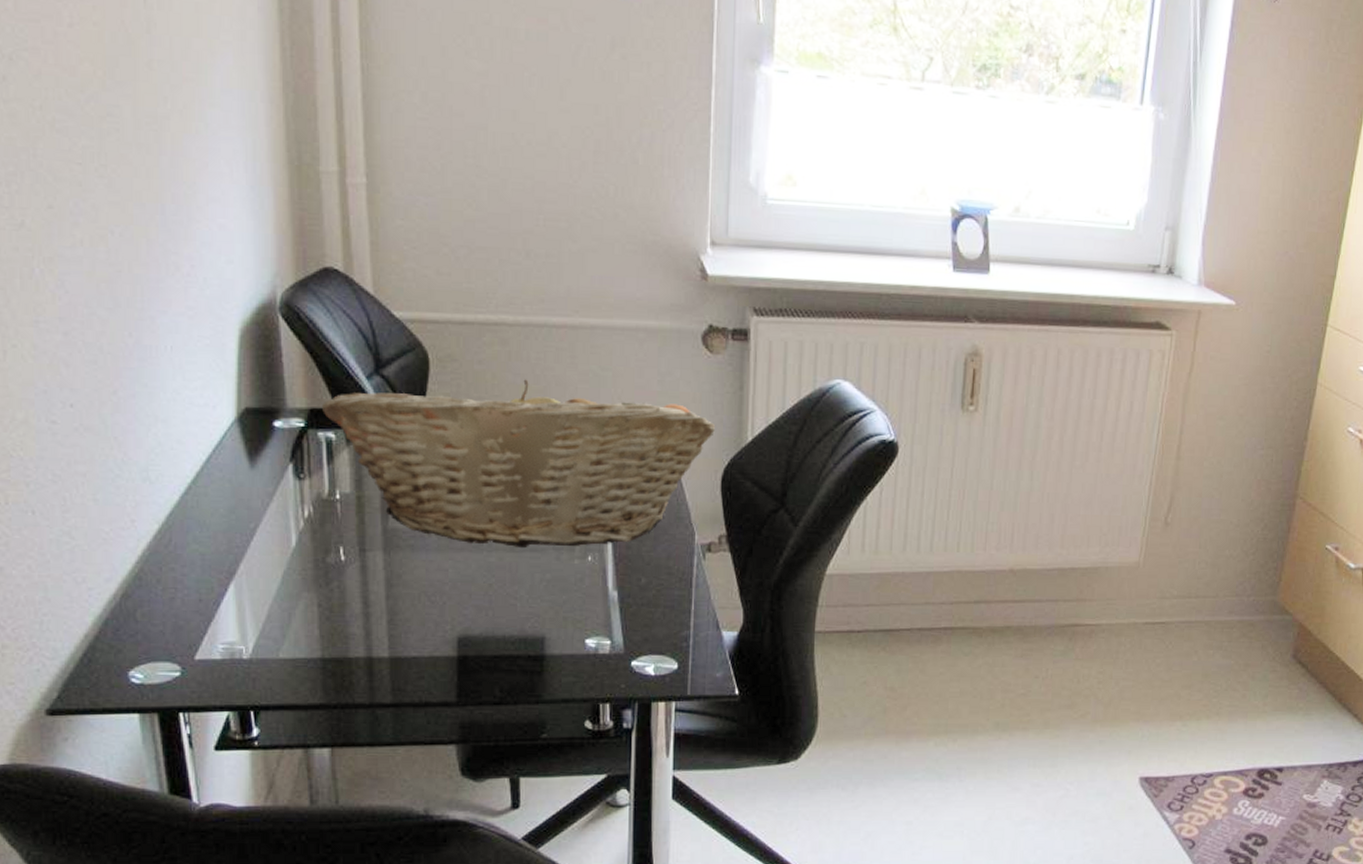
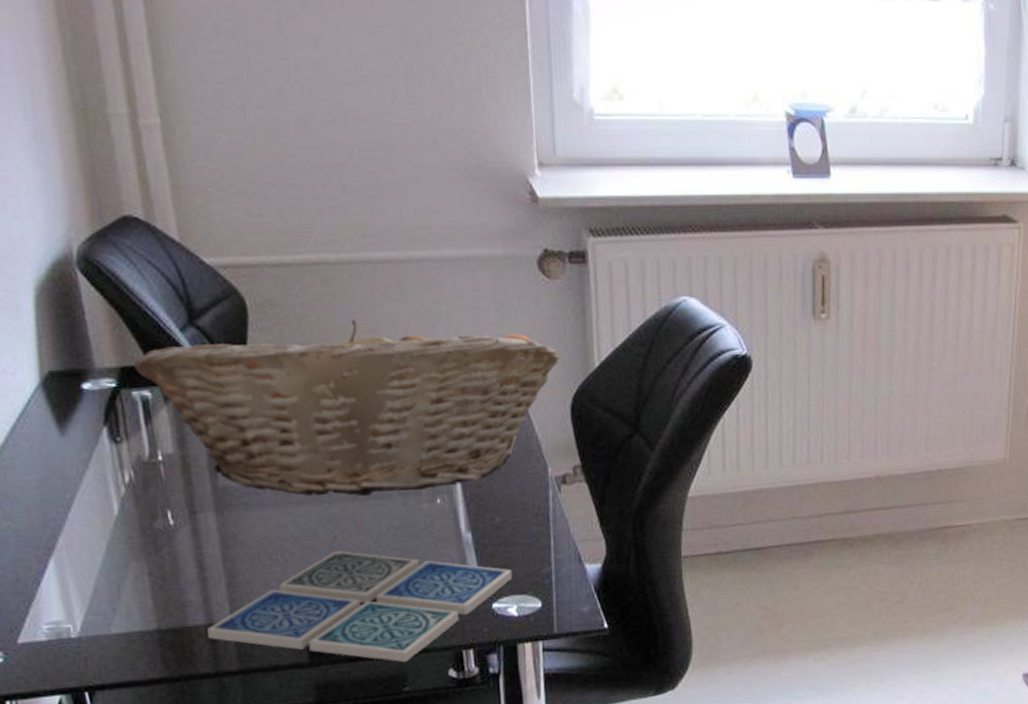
drink coaster: none [367,597,653,711] -> present [208,550,513,663]

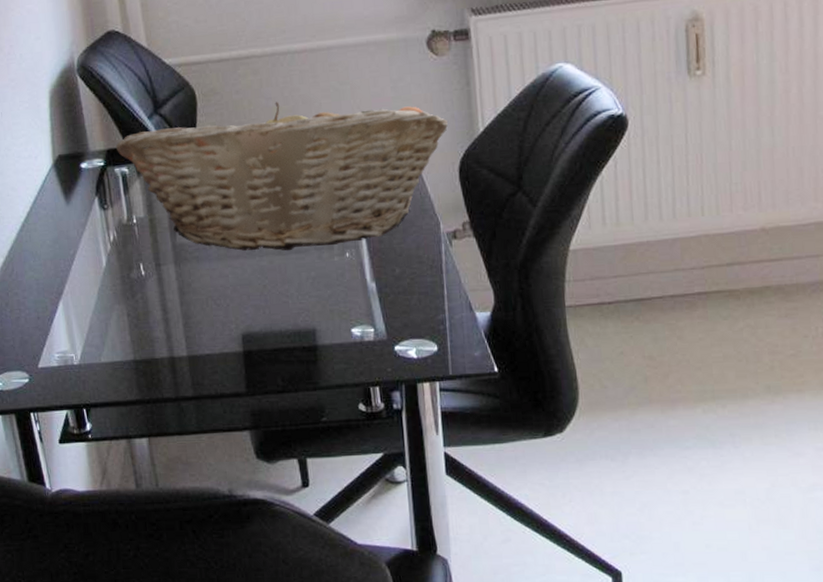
drink coaster: present [208,550,513,663] -> none [170,297,412,396]

